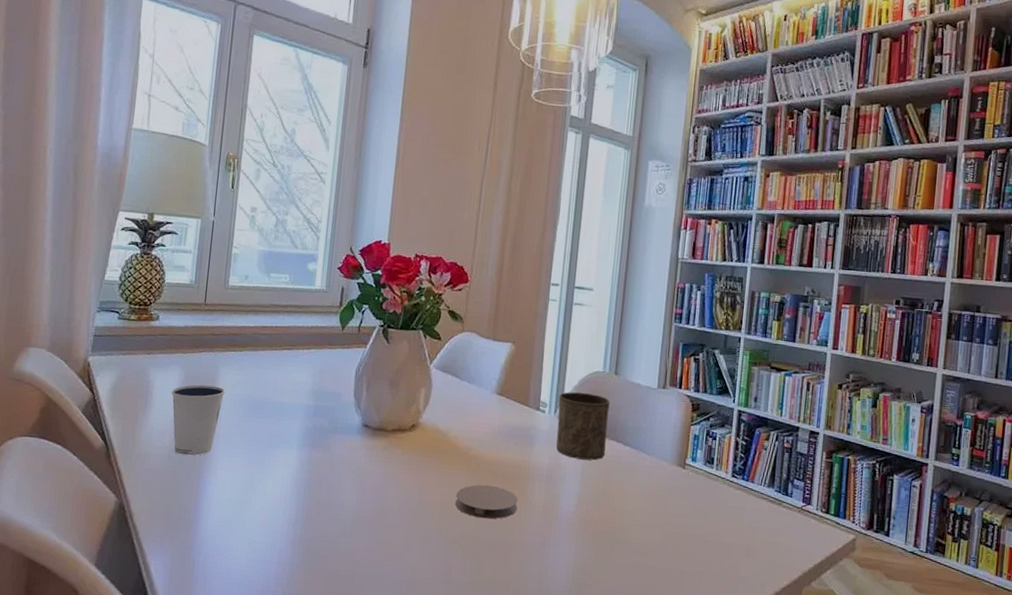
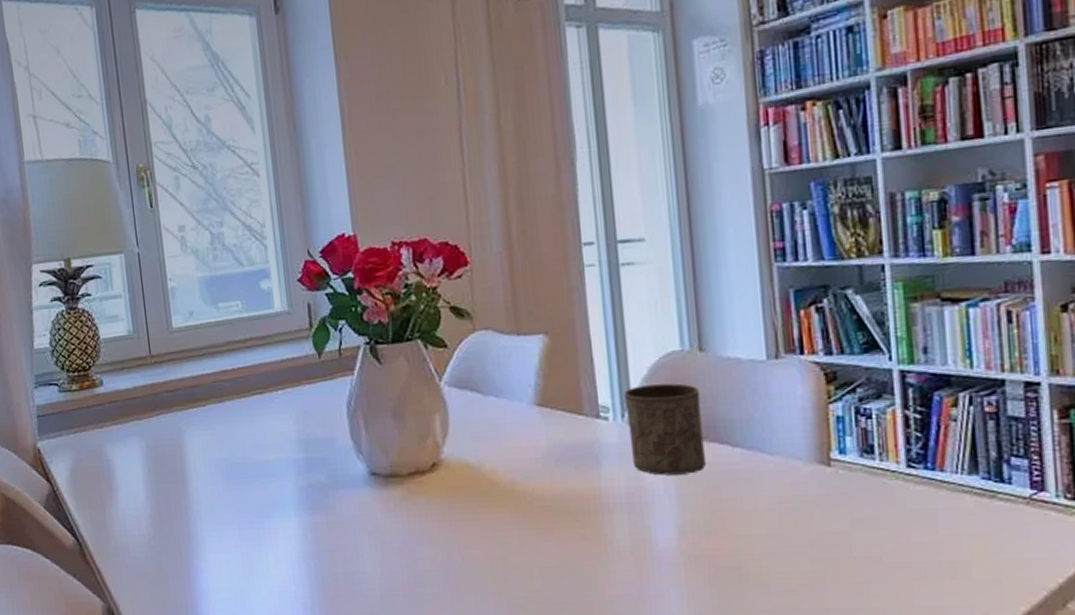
dixie cup: present [171,385,225,456] -> none [135,453,197,542]
coaster: present [455,484,518,519] -> none [507,527,595,572]

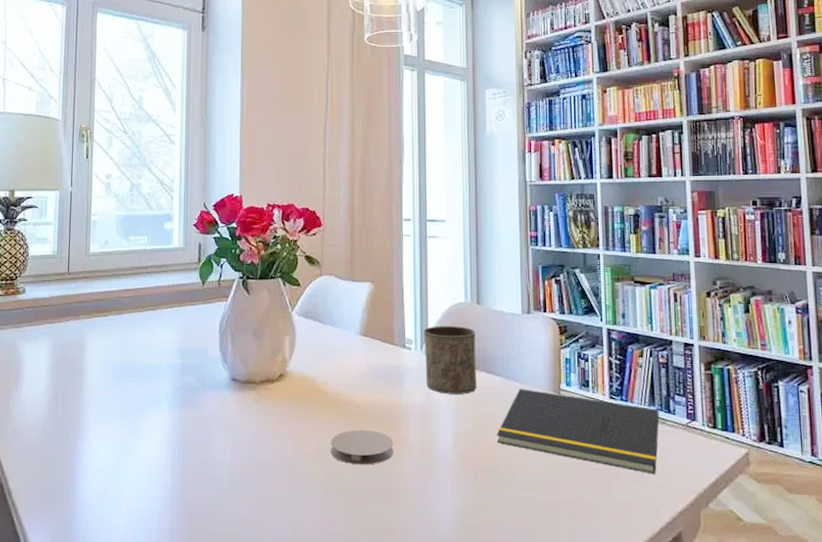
coaster: none [507,527,595,572] -> present [330,429,394,465]
notepad: none [738,462,987,568] -> present [496,389,660,475]

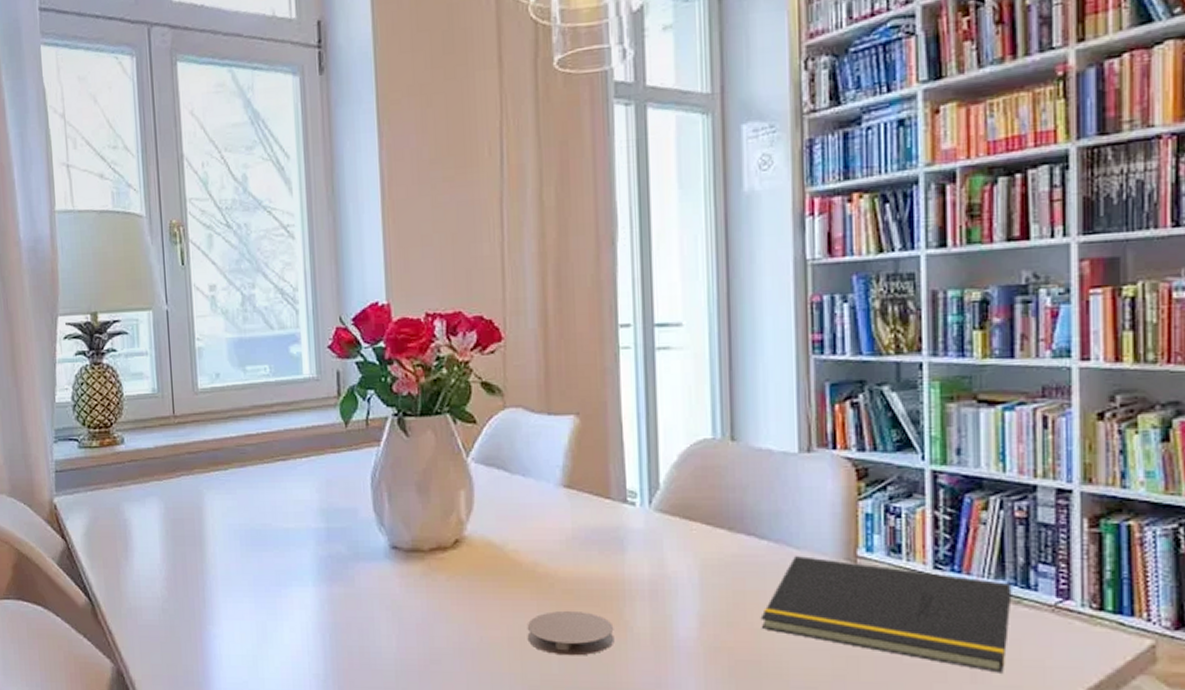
cup: present [424,326,477,394] -> none [653,472,731,564]

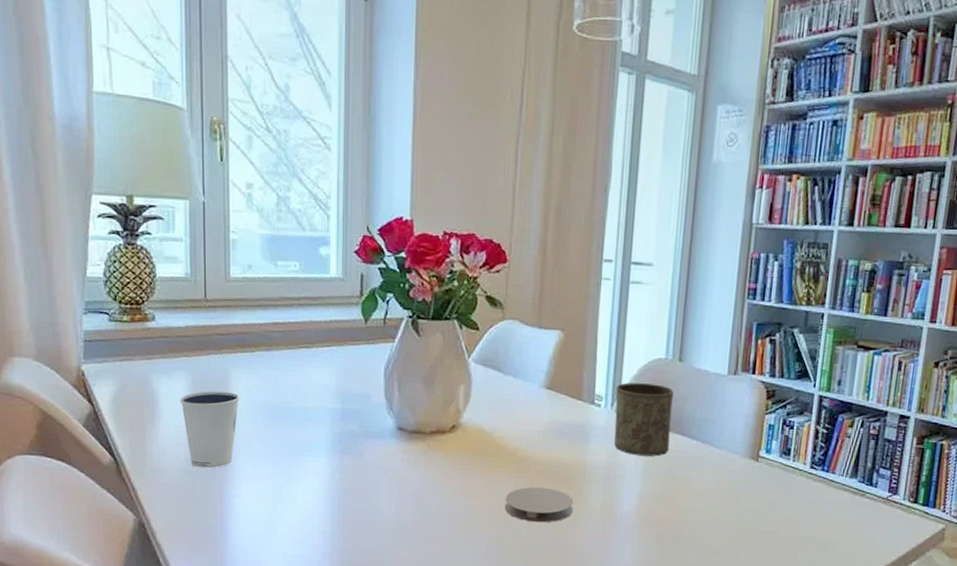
dixie cup: none [152,517,215,606] -> present [179,391,240,469]
cup: none [653,472,731,564] -> present [614,382,674,457]
notepad: present [760,556,1012,673] -> none [684,454,861,545]

